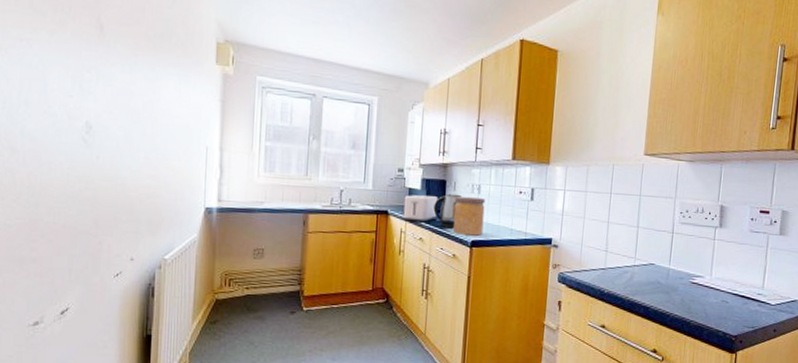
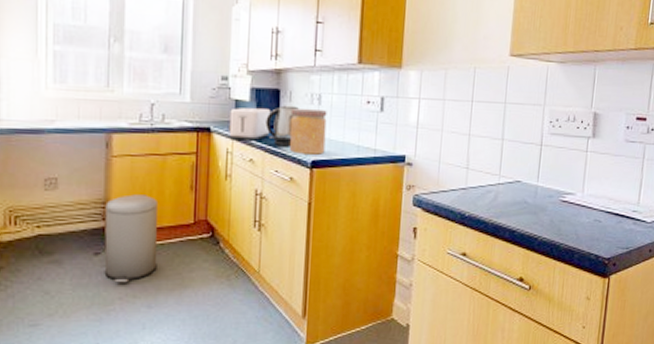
pedal bin: none [298,264,344,338] -> present [104,194,159,283]

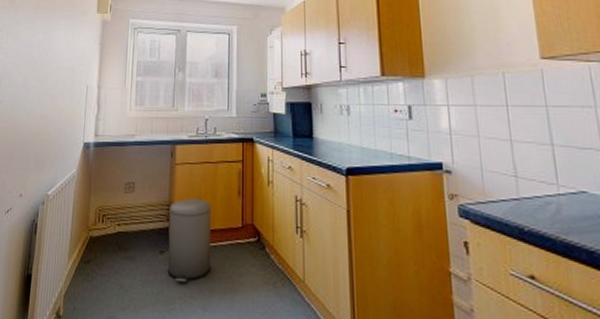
toaster: present [227,108,271,141] -> none [268,120,305,150]
kettle: present [265,105,299,147] -> none [301,116,330,155]
jar: present [289,107,327,155] -> none [322,118,358,162]

